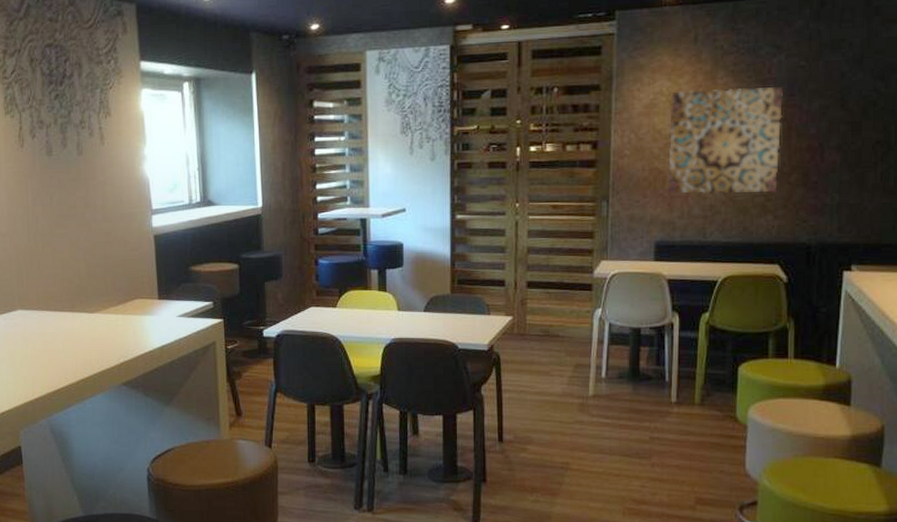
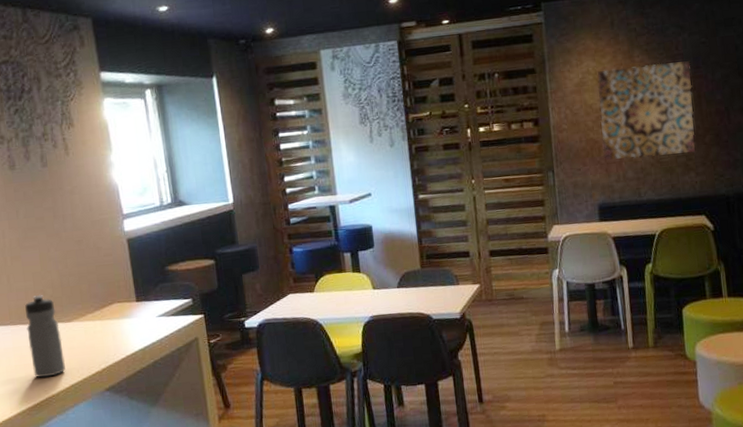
water bottle: none [52,282,86,365] -> present [25,294,66,378]

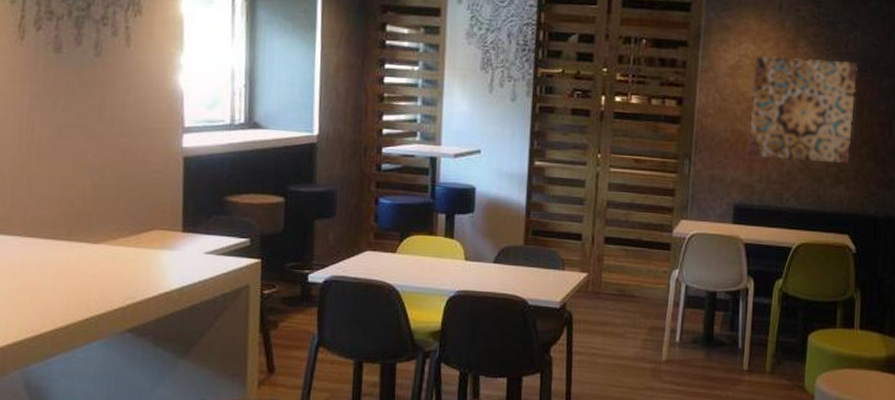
water bottle: present [25,294,66,378] -> none [40,205,84,306]

